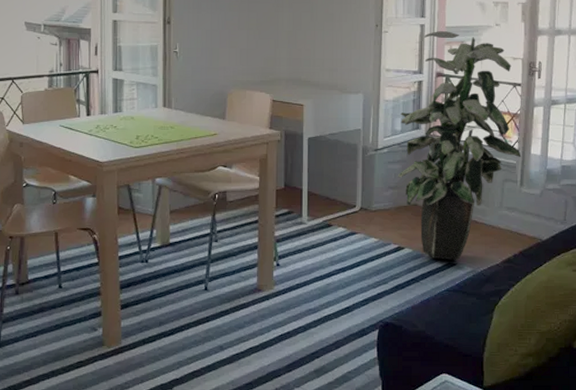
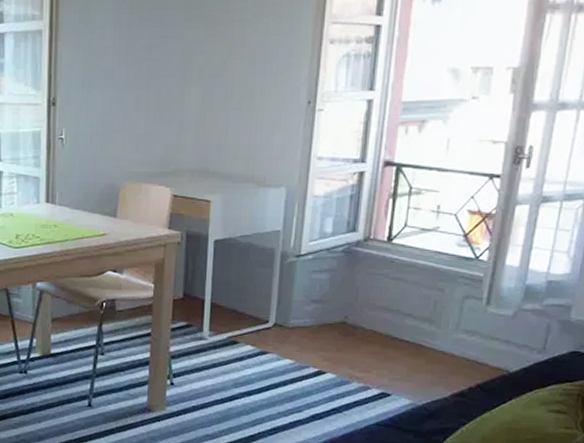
indoor plant: present [397,31,522,261] -> none [323,108,492,391]

